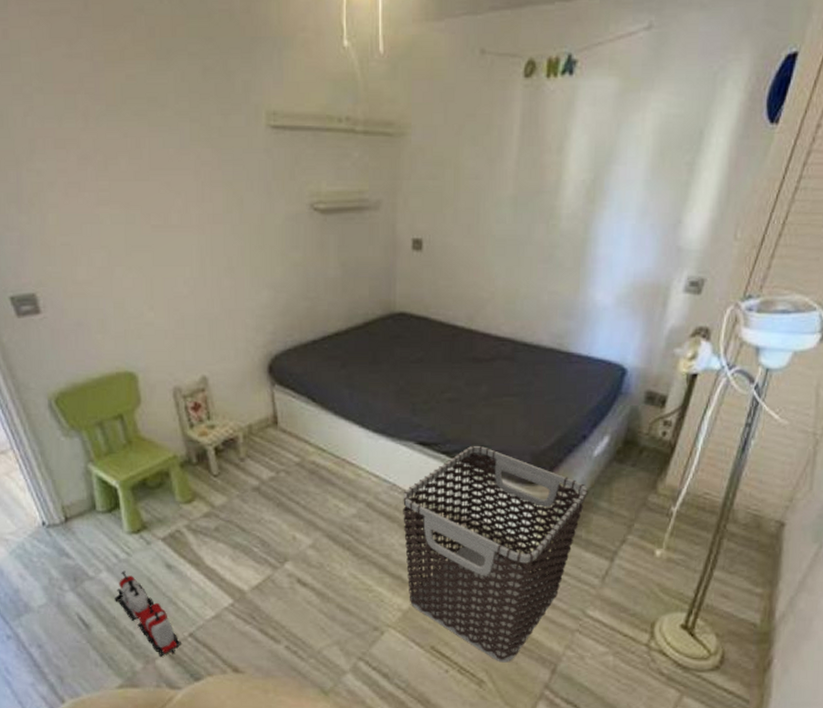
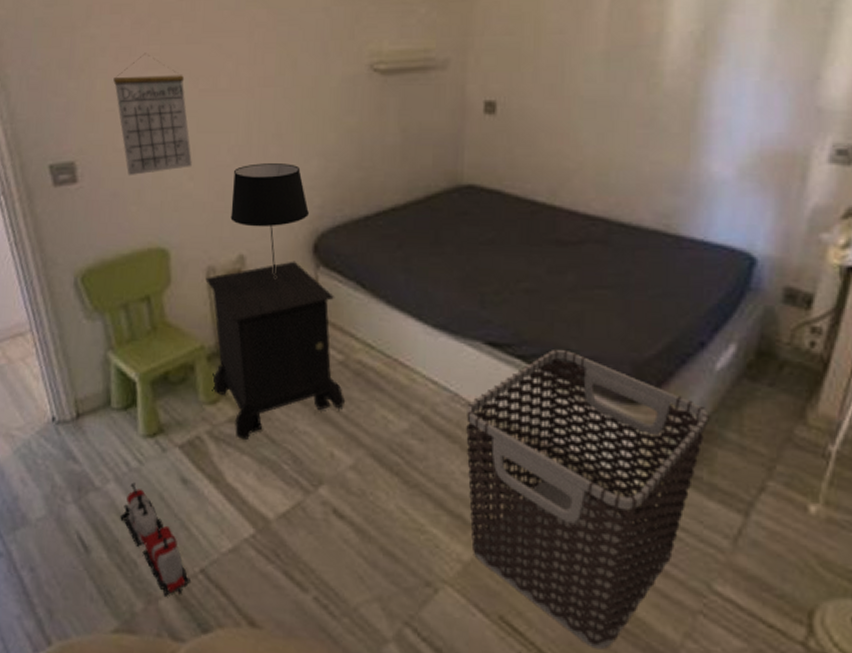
calendar: none [65,188,151,307] -> present [113,52,192,176]
nightstand: none [173,380,304,531] -> present [205,261,346,441]
table lamp: none [191,294,262,395] -> present [230,163,309,278]

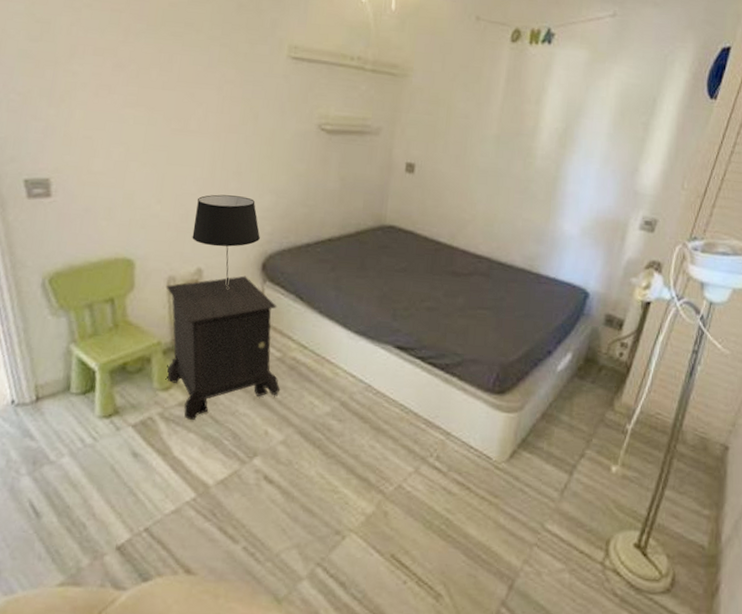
calendar: present [113,52,192,176] -> none [92,92,161,196]
toy train: present [120,482,190,598] -> none [72,456,135,554]
clothes hamper: present [466,348,709,650] -> none [373,352,551,576]

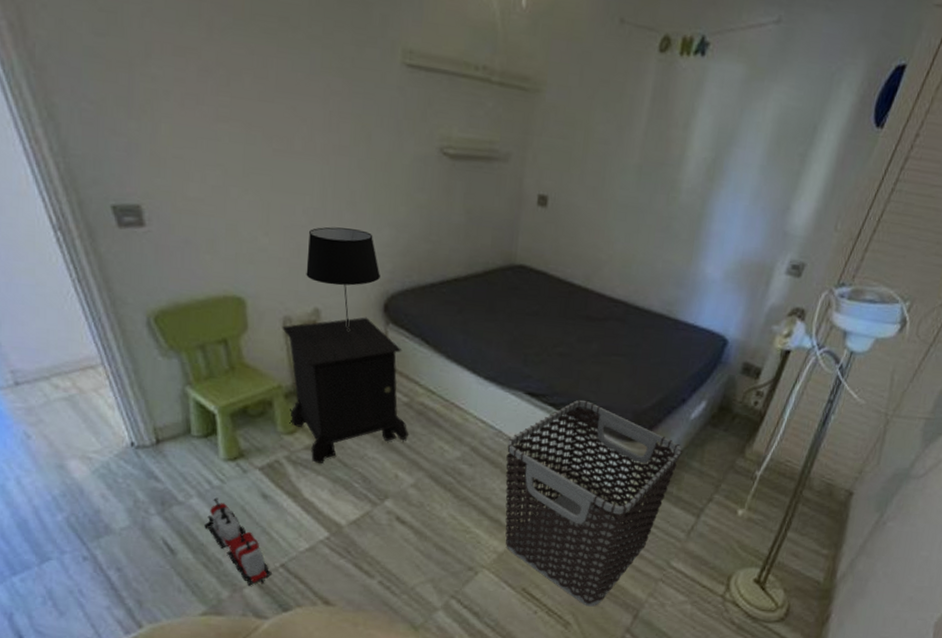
toy train: none [72,456,135,554] -> present [204,497,272,587]
clothes hamper: none [373,352,551,576] -> present [505,399,682,607]

